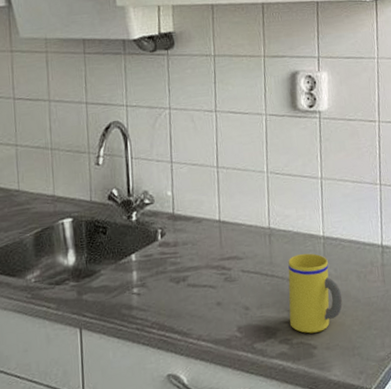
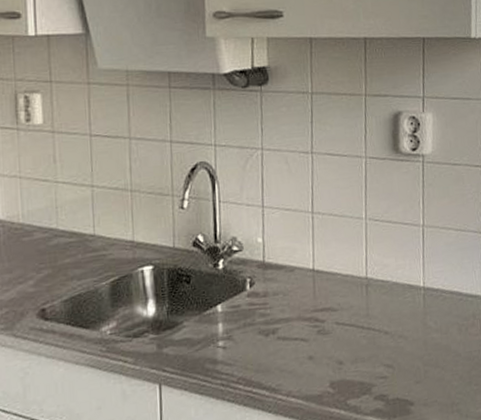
mug: present [288,253,343,334] -> none [385,305,443,389]

